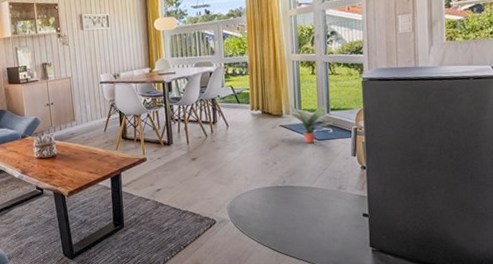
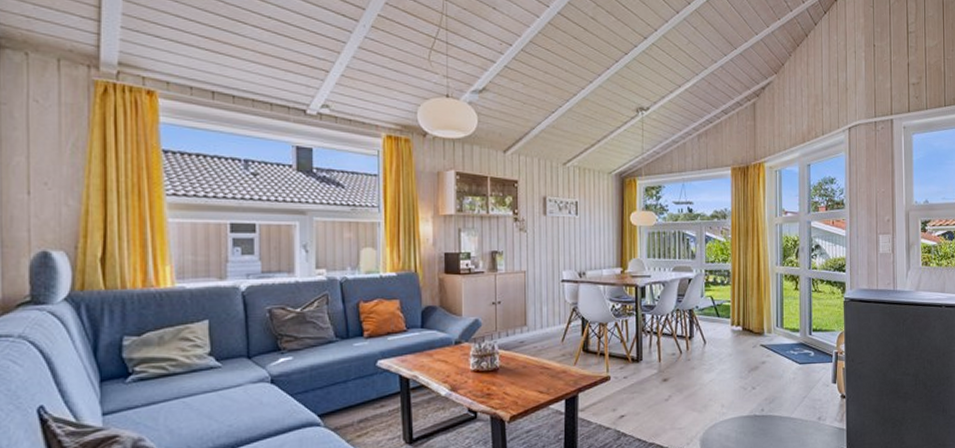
potted plant: present [283,101,334,144] -> none [765,318,815,367]

